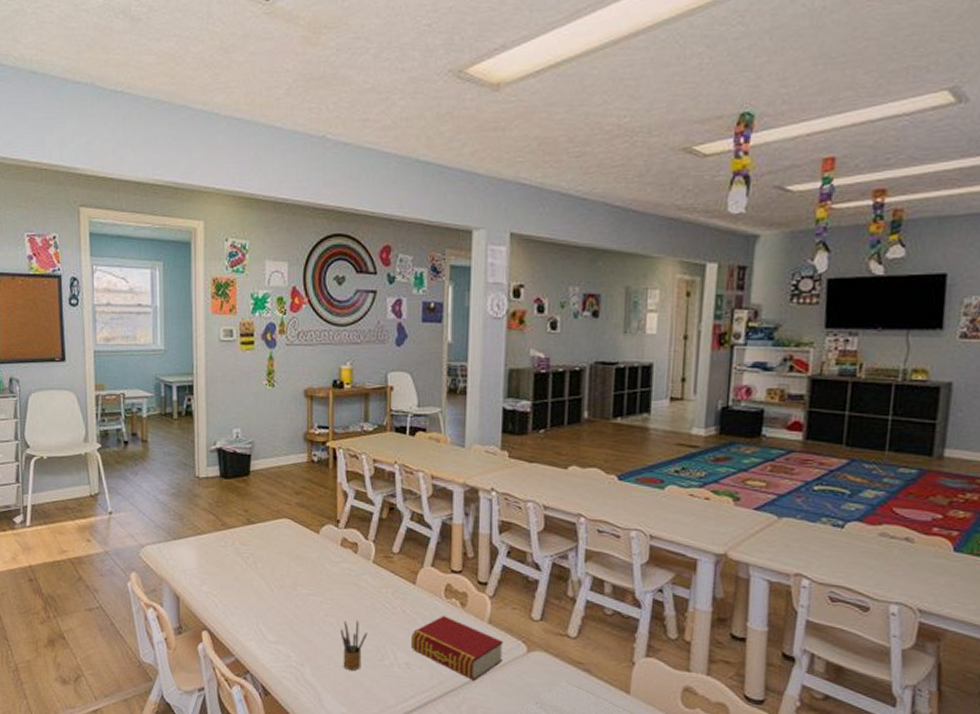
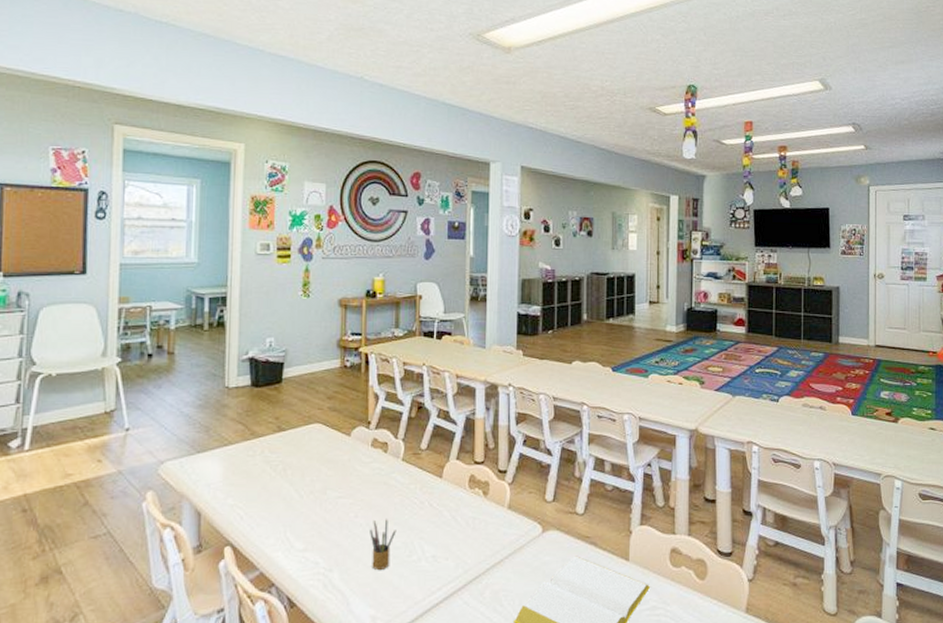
book: present [411,616,503,681] -> none [438,506,521,565]

